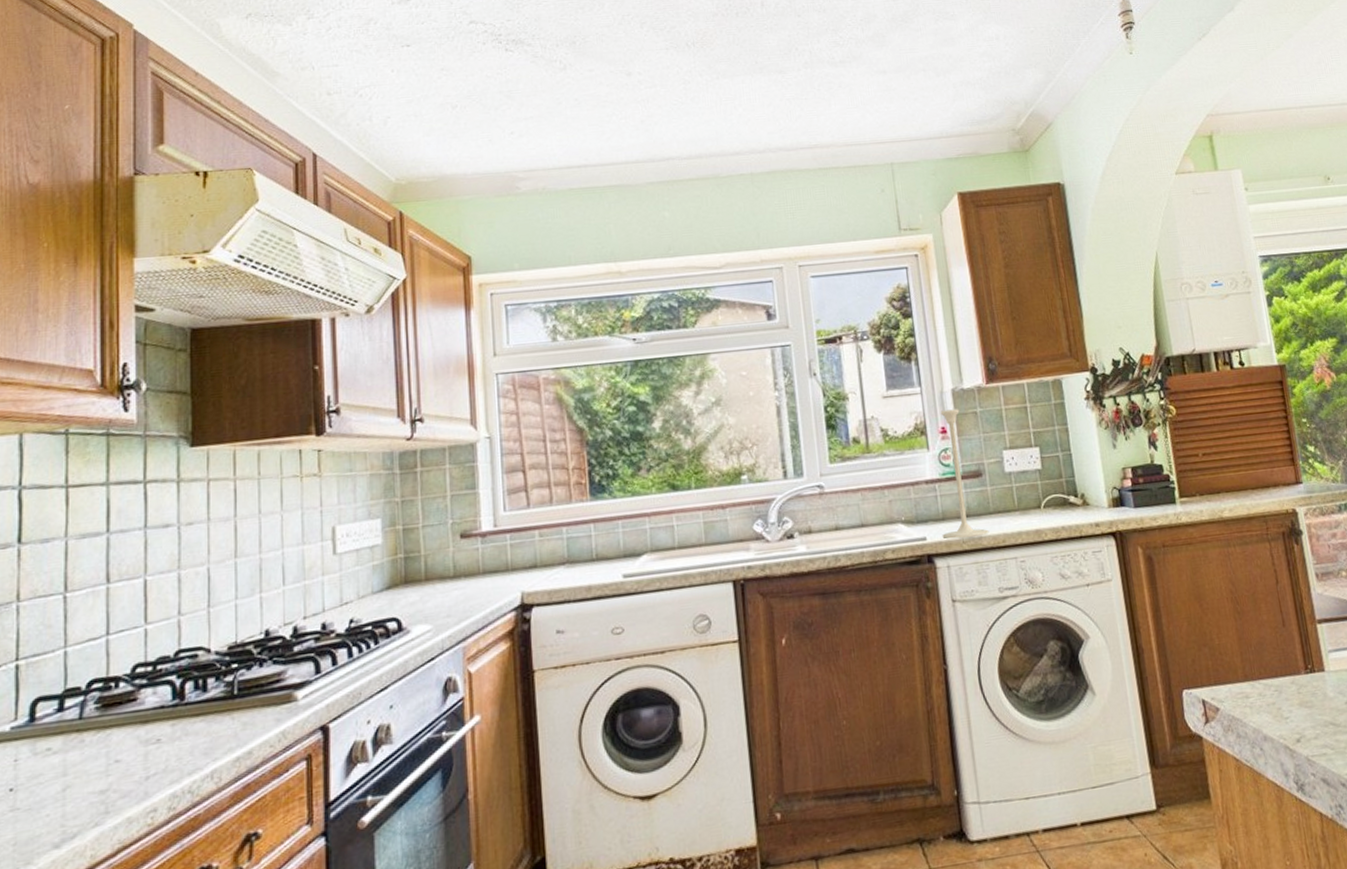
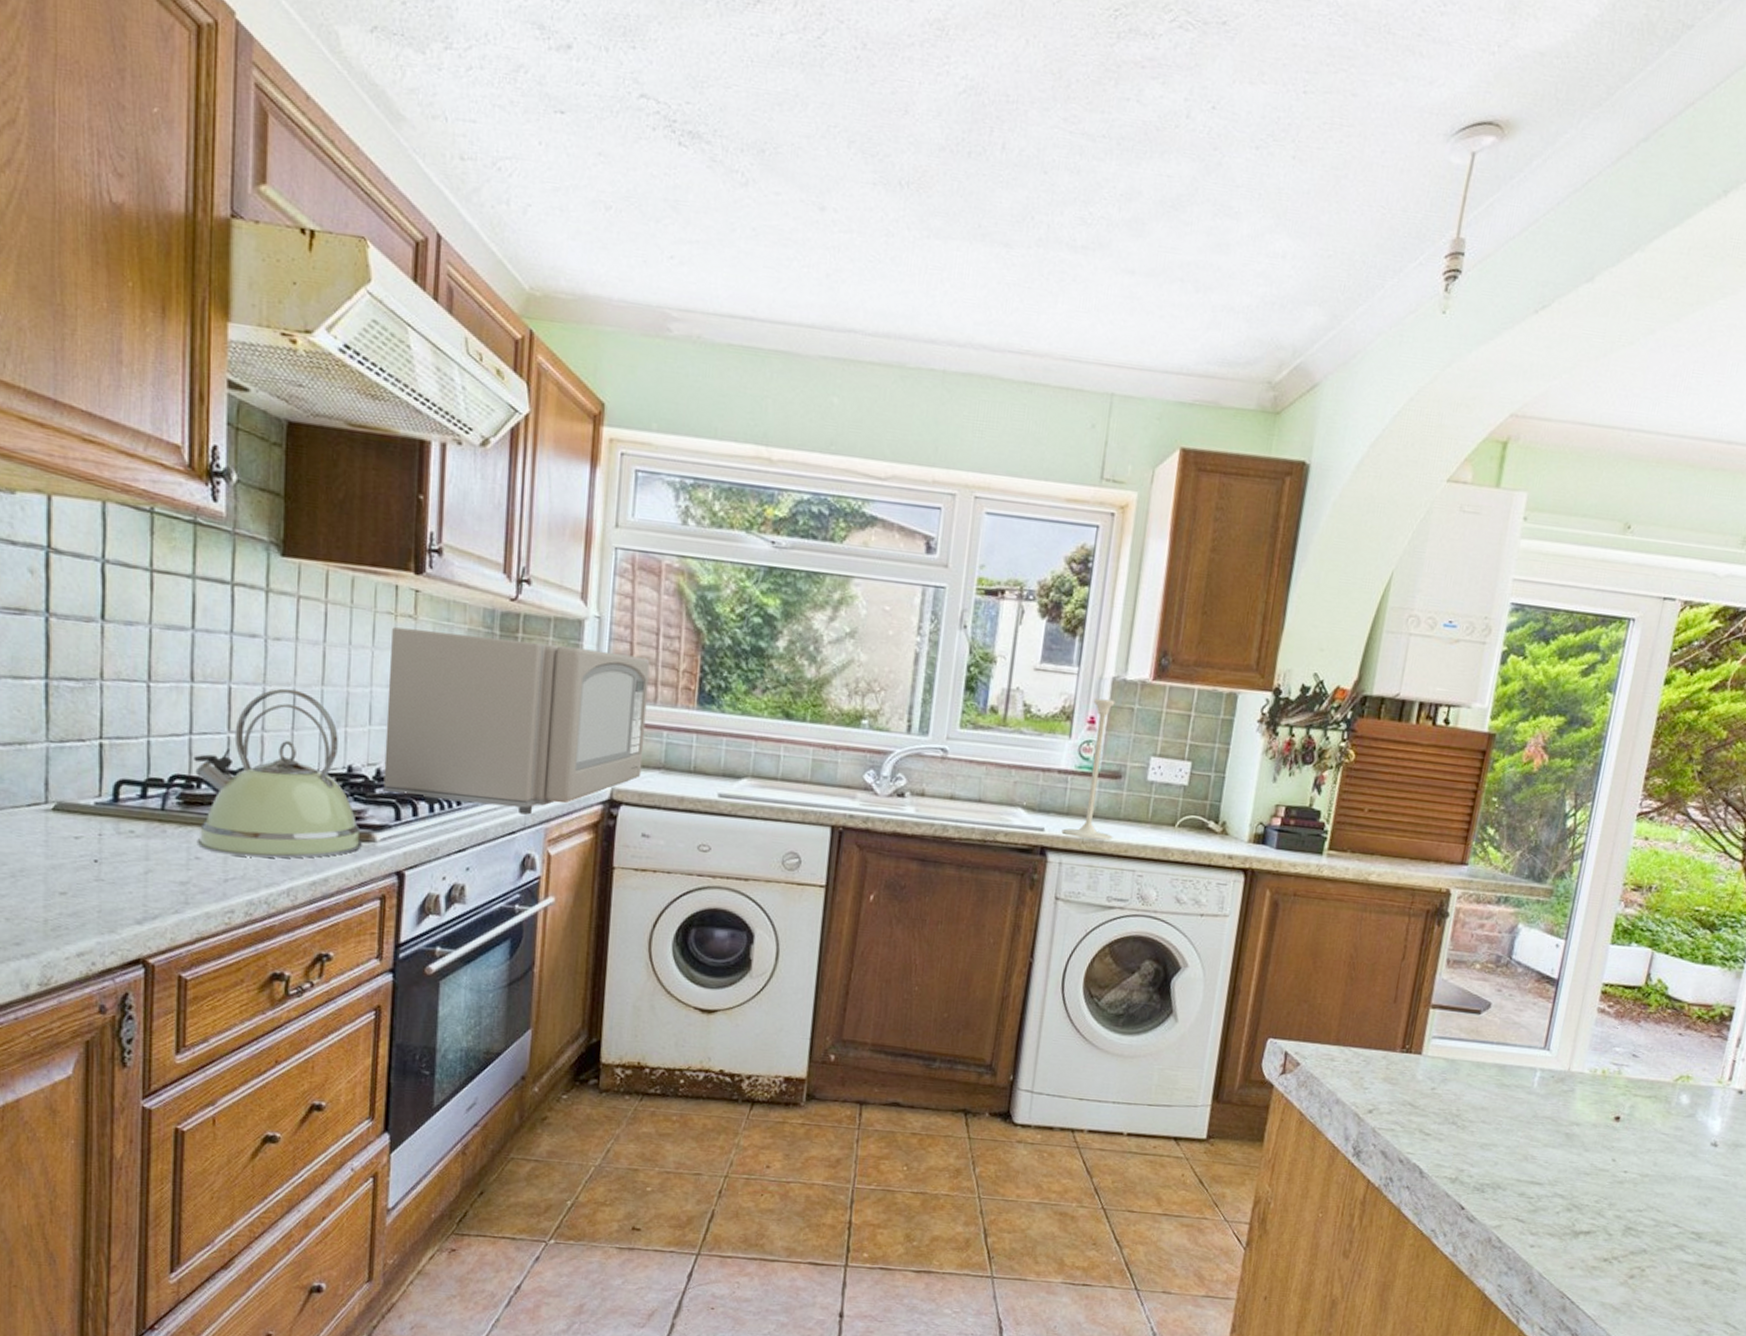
kettle: none [110,567,284,752] -> present [192,688,362,859]
microwave: none [299,464,548,651] -> present [383,627,650,815]

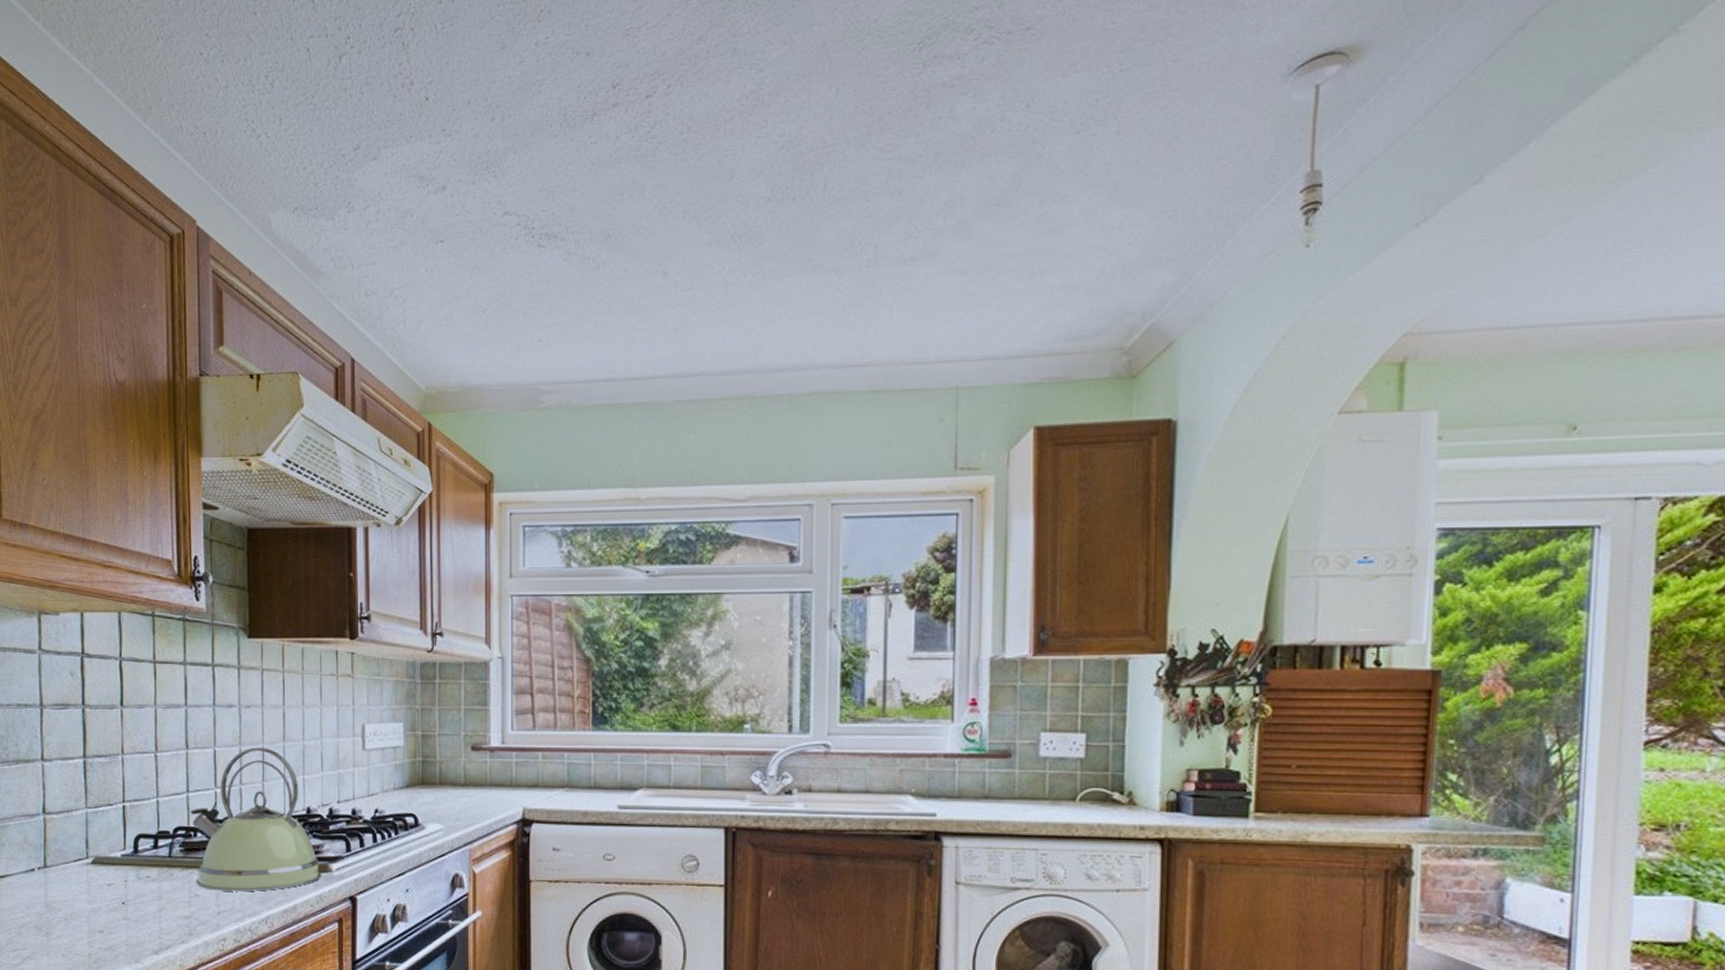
microwave: present [383,627,650,815] -> none [334,686,548,838]
candlestick: present [1061,698,1116,840] -> none [954,680,1010,820]

